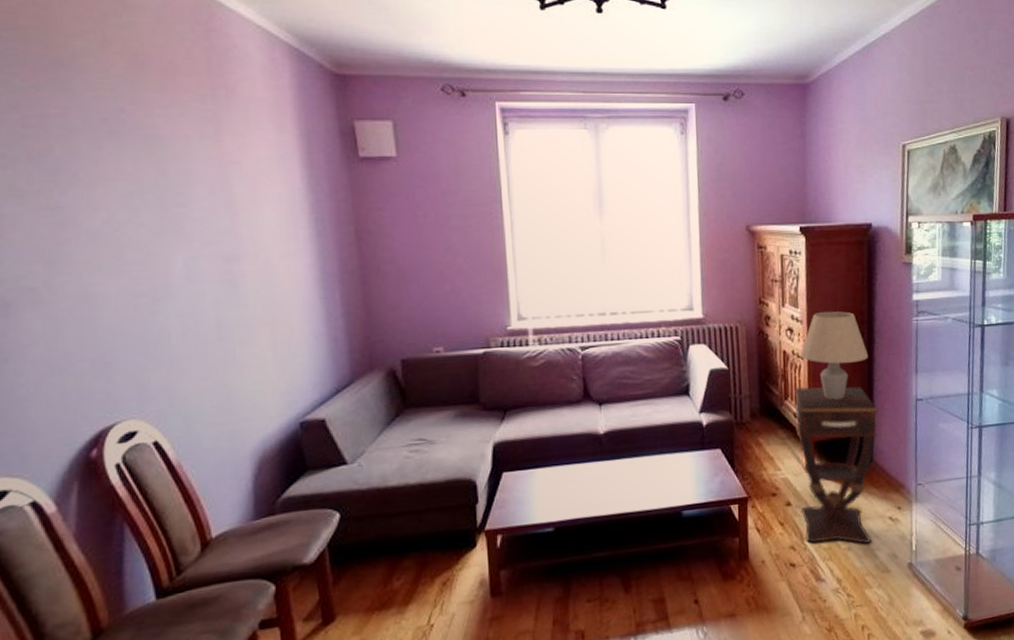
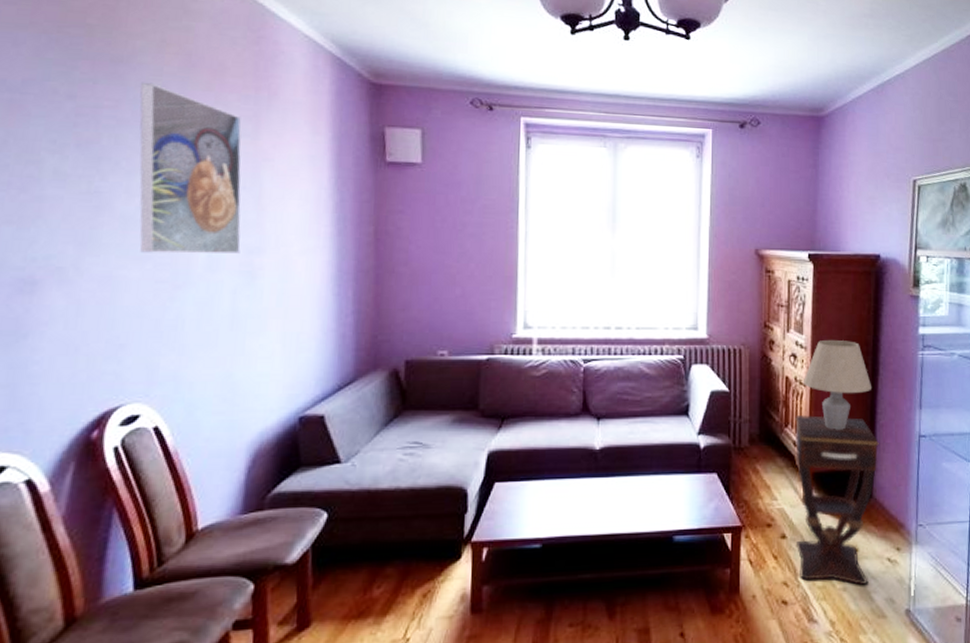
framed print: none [88,86,218,268] -> present [139,82,242,254]

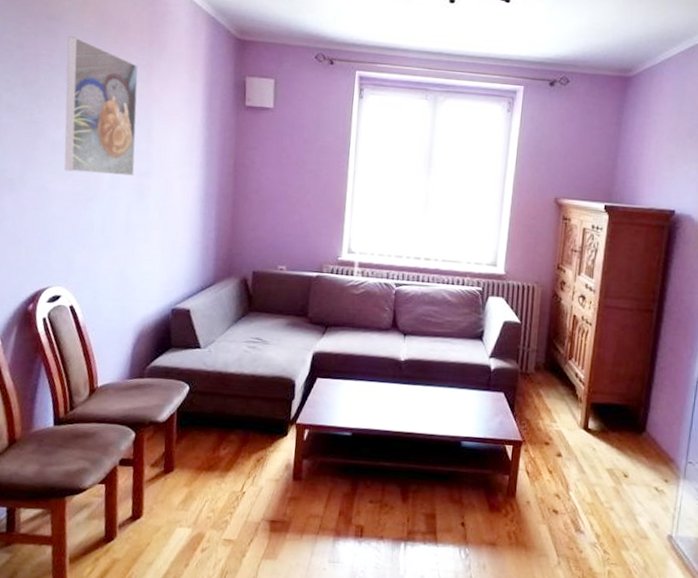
side table: present [795,414,879,585] -> none [569,350,657,507]
table lamp: present [802,339,872,430] -> none [589,285,656,368]

